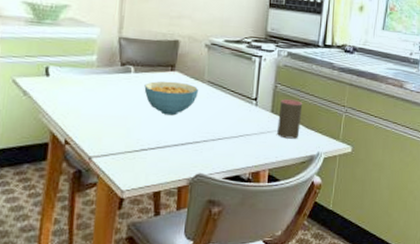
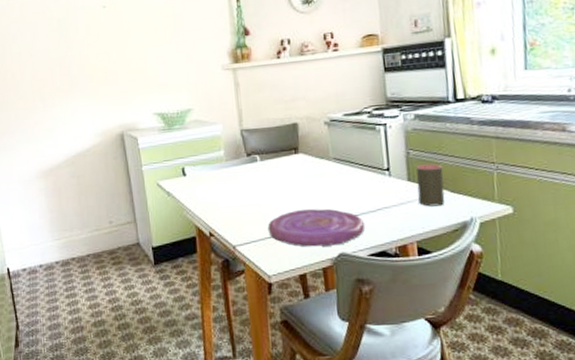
plate: none [129,127,226,166] -> present [267,208,365,247]
cereal bowl: present [144,81,198,116] -> none [272,163,326,198]

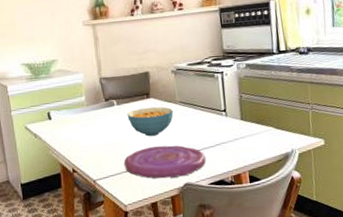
cereal bowl: none [272,163,326,198] -> present [127,107,173,137]
cup: present [416,164,445,207] -> none [248,105,271,141]

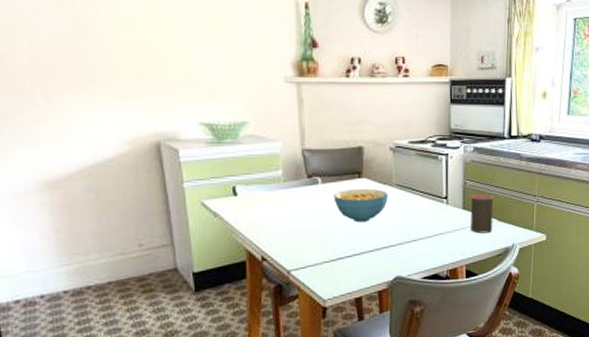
plate: present [124,145,207,179] -> none [325,233,421,271]
cup: none [248,105,271,141] -> present [470,194,494,234]

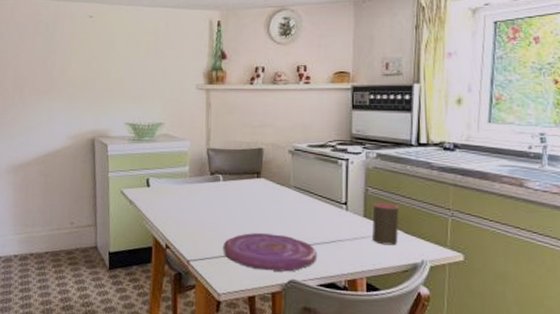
plate: none [325,233,421,271] -> present [223,233,318,272]
cereal bowl: present [333,188,388,223] -> none [233,188,285,221]

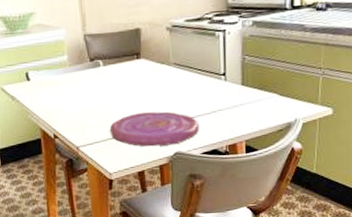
cup: present [372,203,399,245] -> none [249,69,275,109]

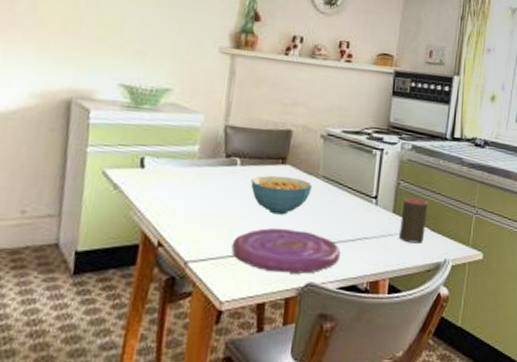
cereal bowl: none [114,68,166,102] -> present [251,175,312,215]
cup: none [249,69,275,109] -> present [399,198,428,244]

